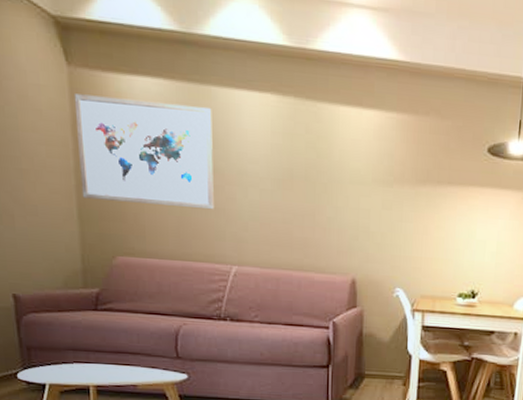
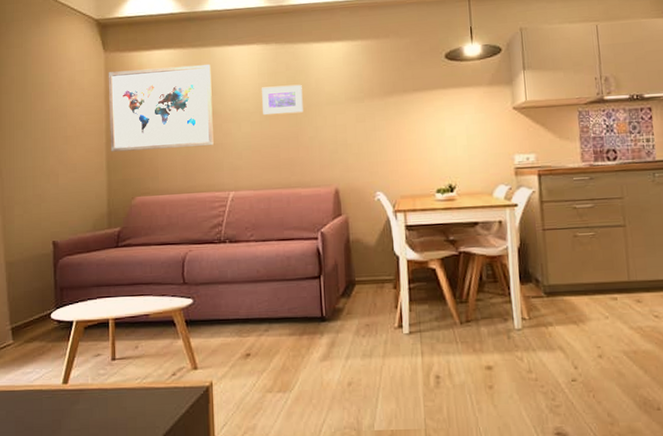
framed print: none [275,149,323,188] -> present [262,84,303,115]

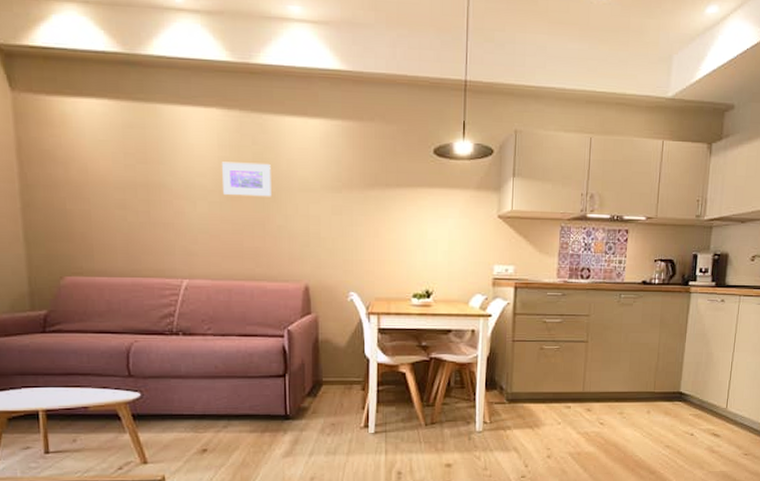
wall art: present [108,64,214,152] -> none [18,118,163,225]

